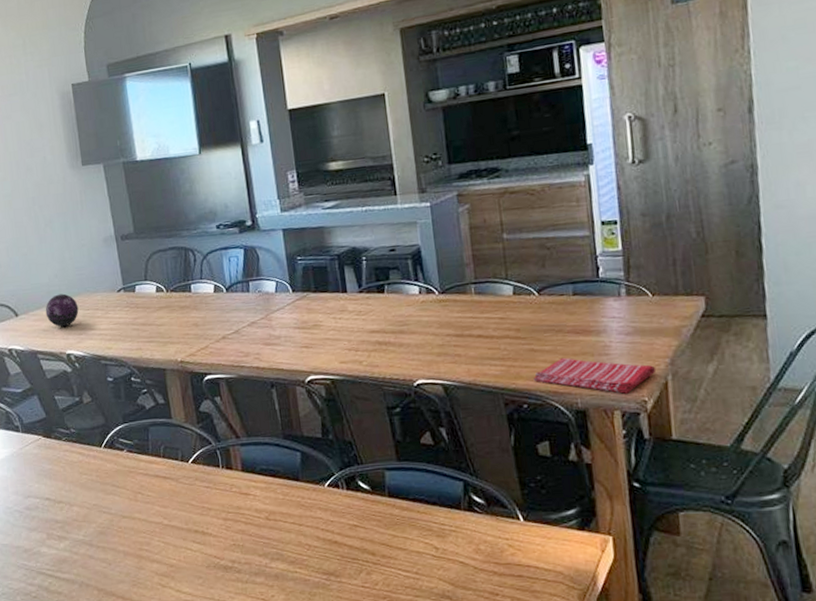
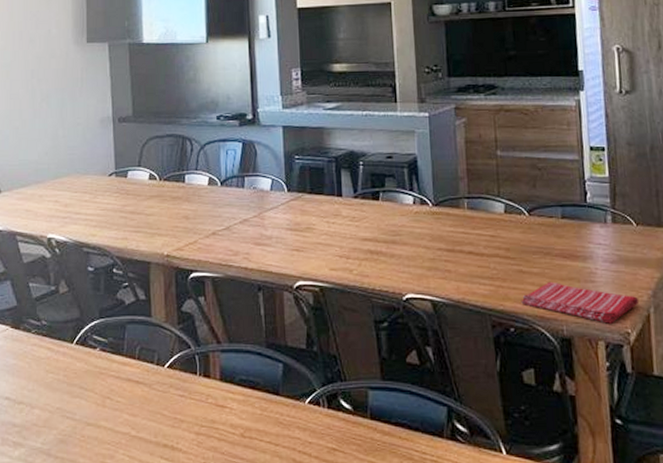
decorative orb: present [45,293,79,328] -> none [30,173,66,209]

